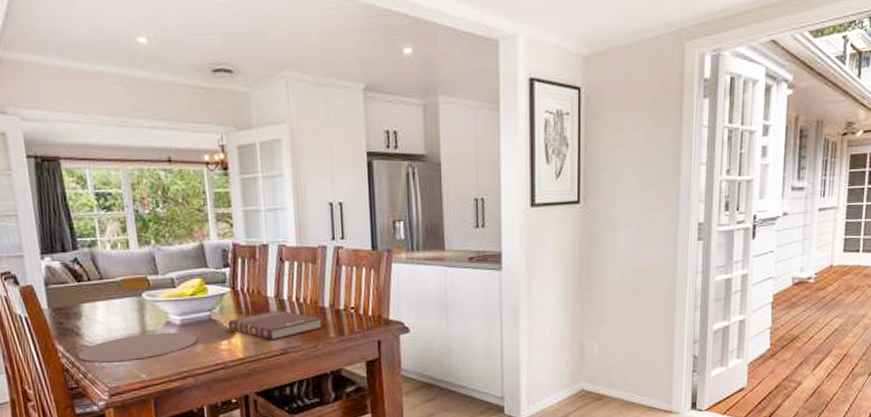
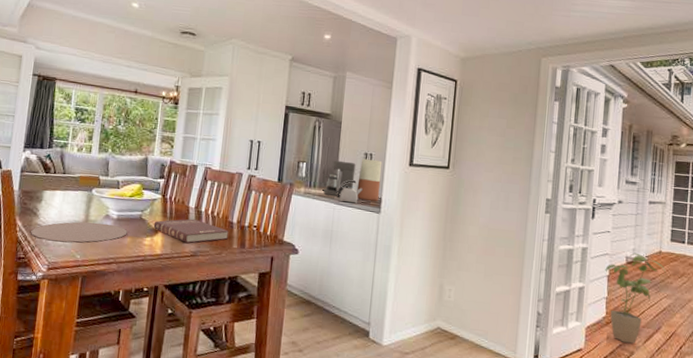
coffee maker: none [427,212,466,258] -> present [323,160,356,197]
kettle: none [446,234,477,263] -> present [337,180,363,204]
vase: none [470,205,498,258] -> present [357,158,383,202]
house plant: none [768,271,838,374] -> present [605,252,666,344]

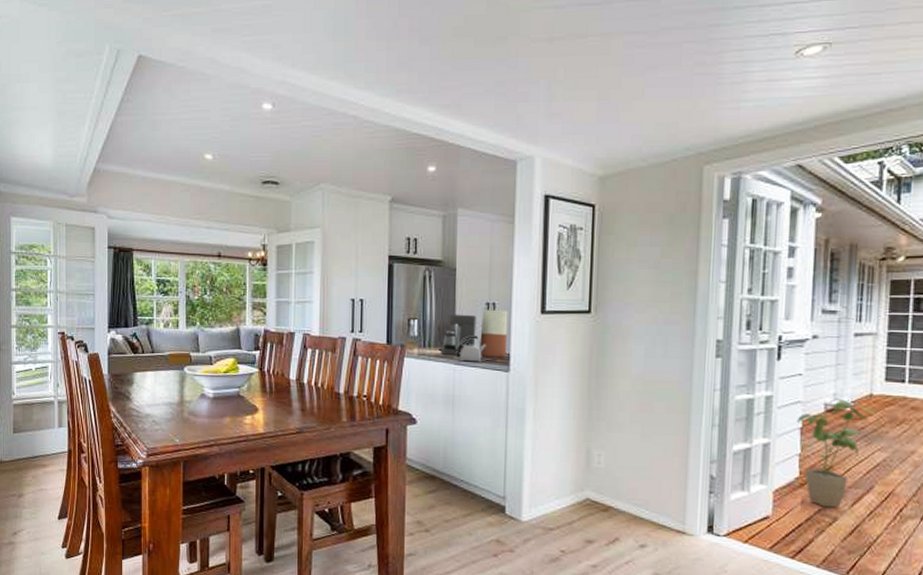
placemat: present [31,222,128,243] -> none [126,403,226,427]
book: present [153,219,229,244] -> none [253,392,336,420]

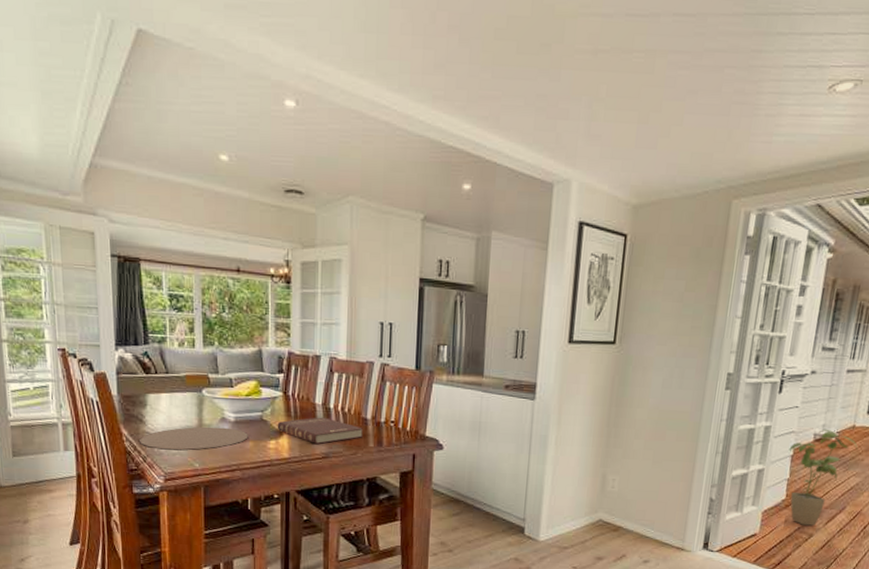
placemat: none [126,403,226,427] -> present [140,426,248,451]
book: none [253,392,336,420] -> present [277,417,363,445]
coffee maker: present [439,314,477,356] -> none [468,341,506,384]
kettle: present [456,335,487,362] -> none [484,363,514,390]
vase: present [480,309,508,359] -> none [508,337,537,387]

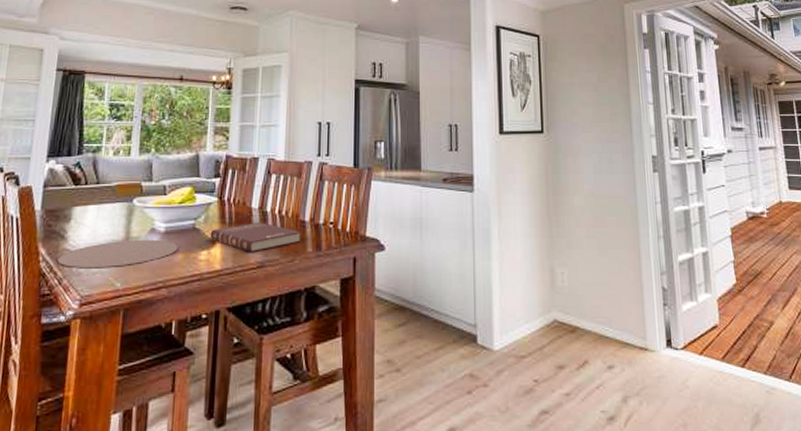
house plant: present [789,428,858,526] -> none [726,206,791,312]

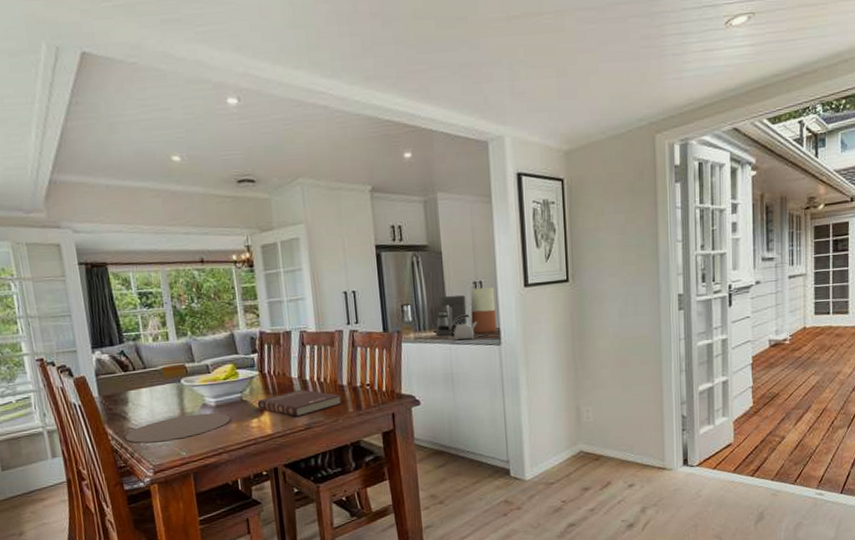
coffee maker: none [406,136,441,178] -> present [433,295,467,337]
kettle: none [422,157,451,183] -> present [450,314,478,341]
vase: none [444,131,470,179] -> present [470,287,497,335]

